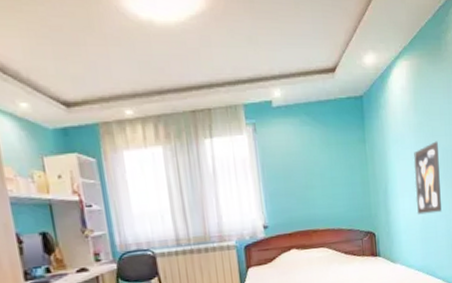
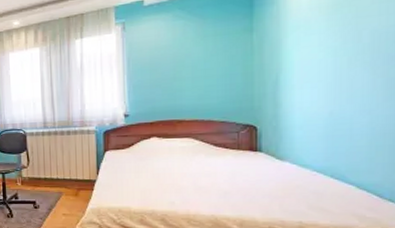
wall art: present [413,141,442,215] -> none [321,23,365,109]

